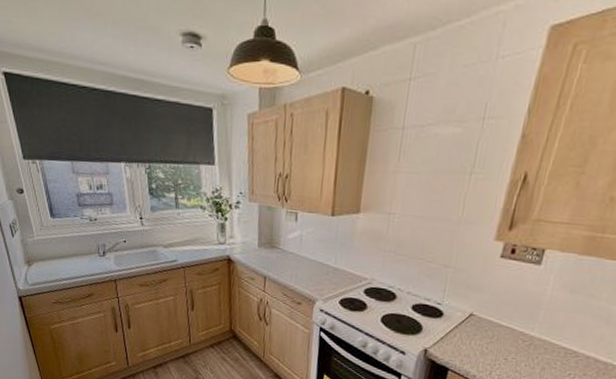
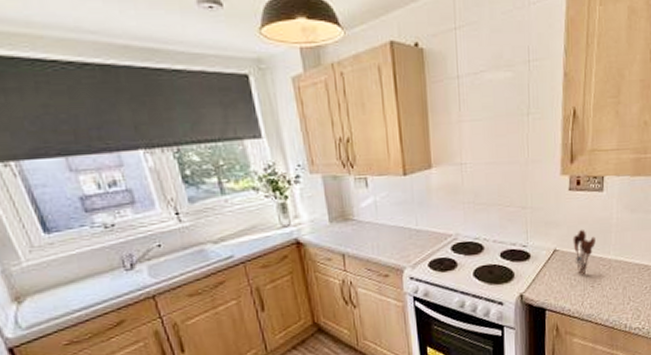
utensil holder: none [491,299,521,346] -> present [573,229,596,276]

